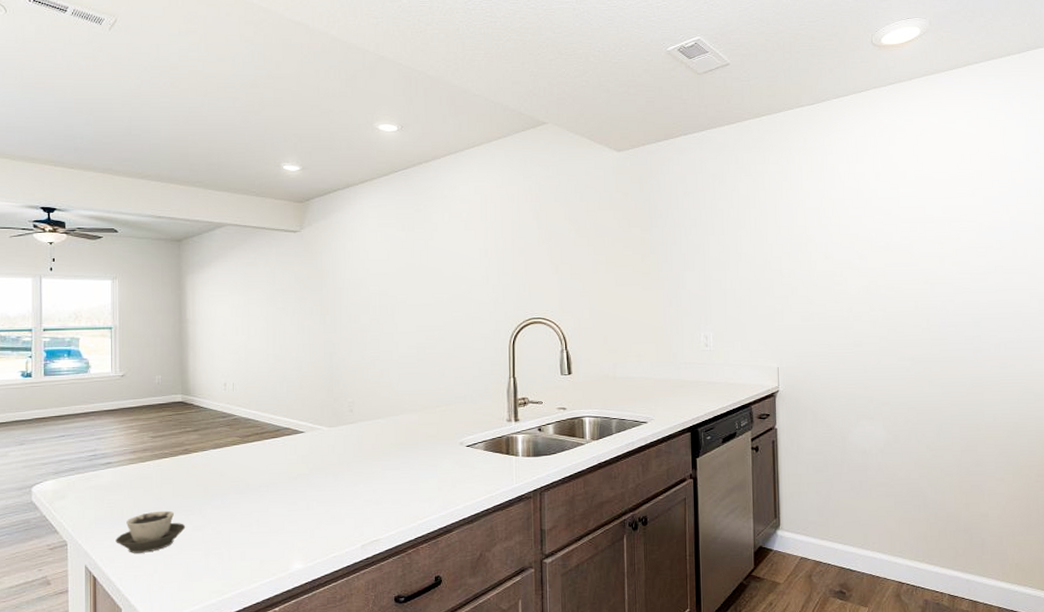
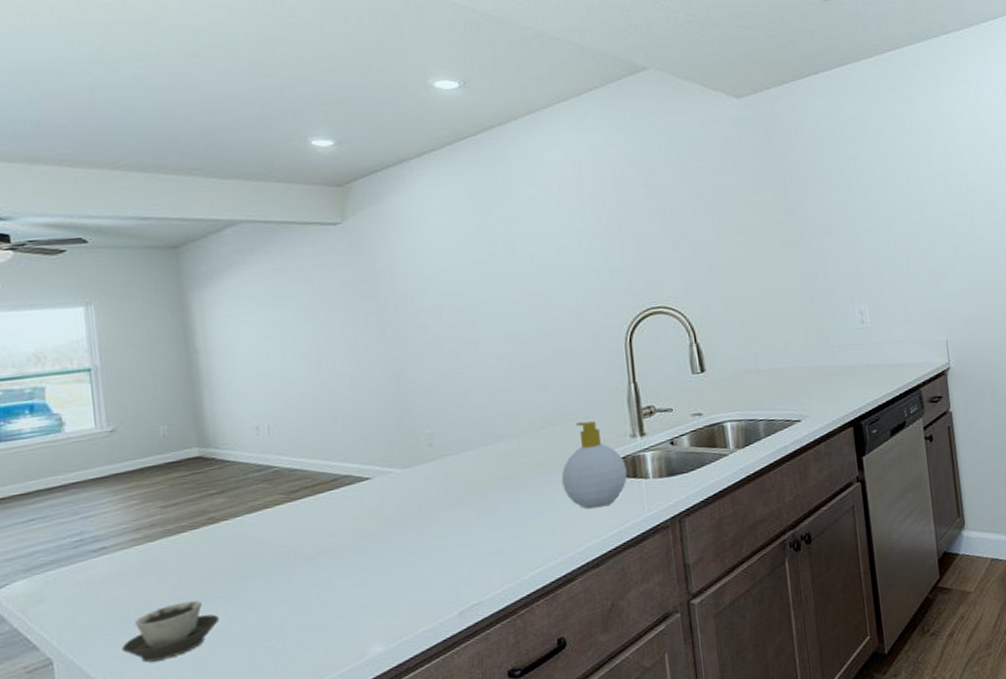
soap bottle: none [450,404,502,476] -> present [561,421,628,509]

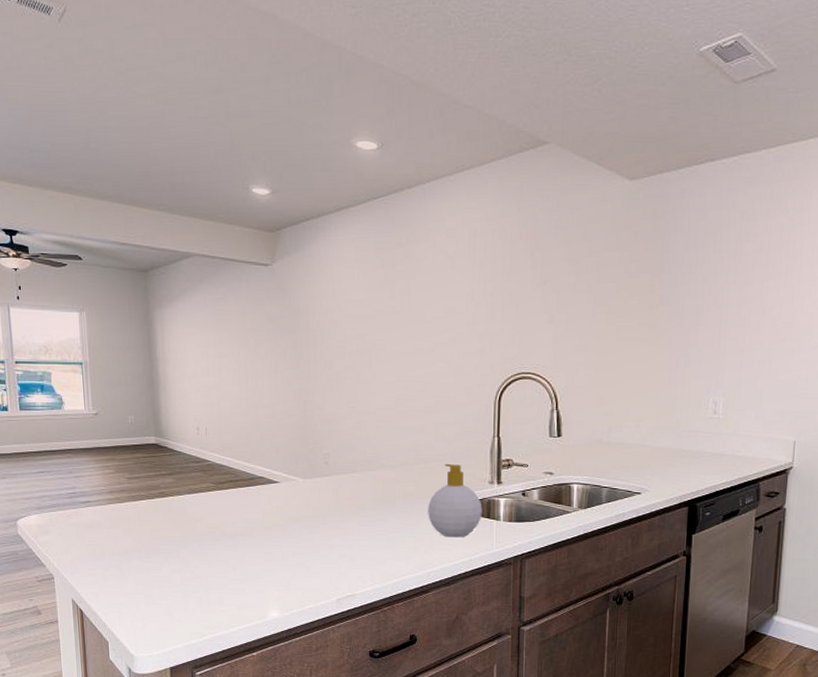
cup: present [122,600,220,663] -> none [99,551,165,591]

